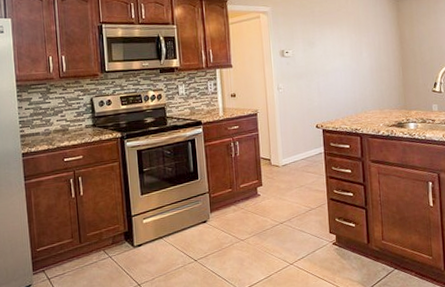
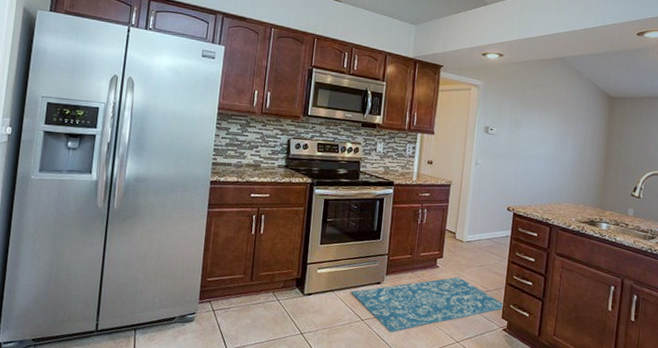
rug: none [180,201,331,268] -> present [351,276,506,333]

